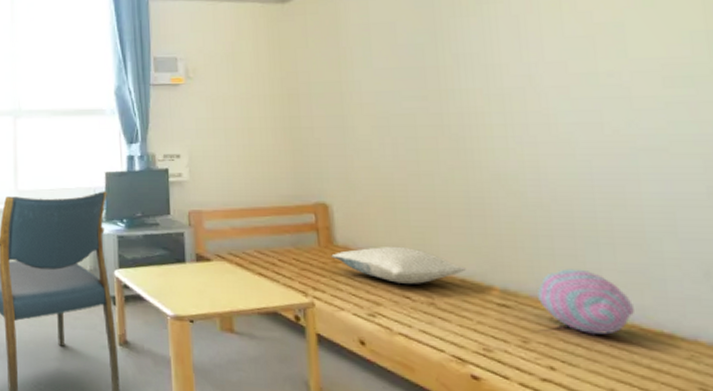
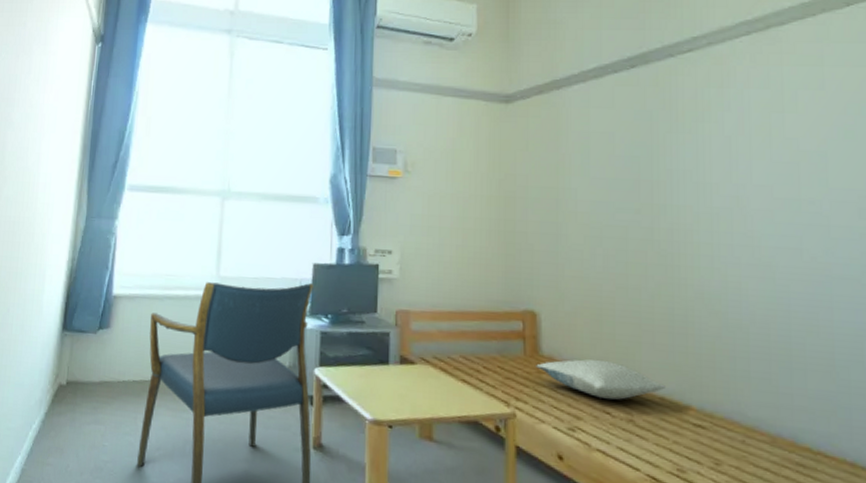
cushion: present [536,268,634,336] -> none [731,392,820,461]

